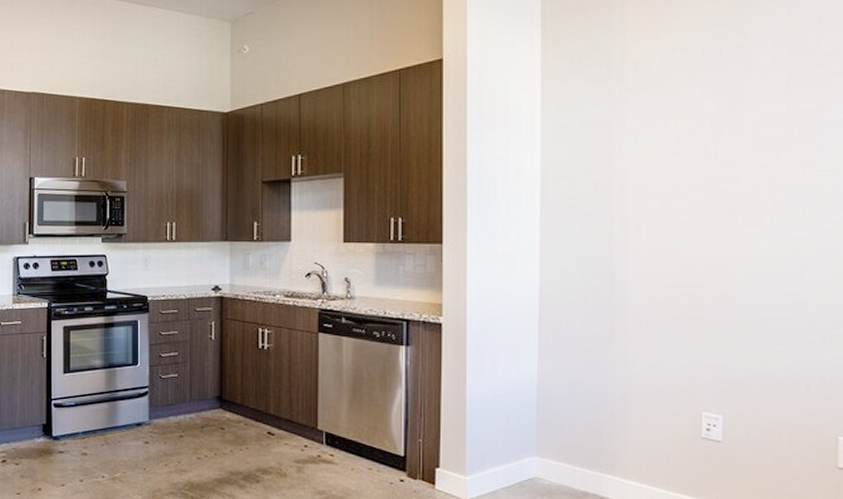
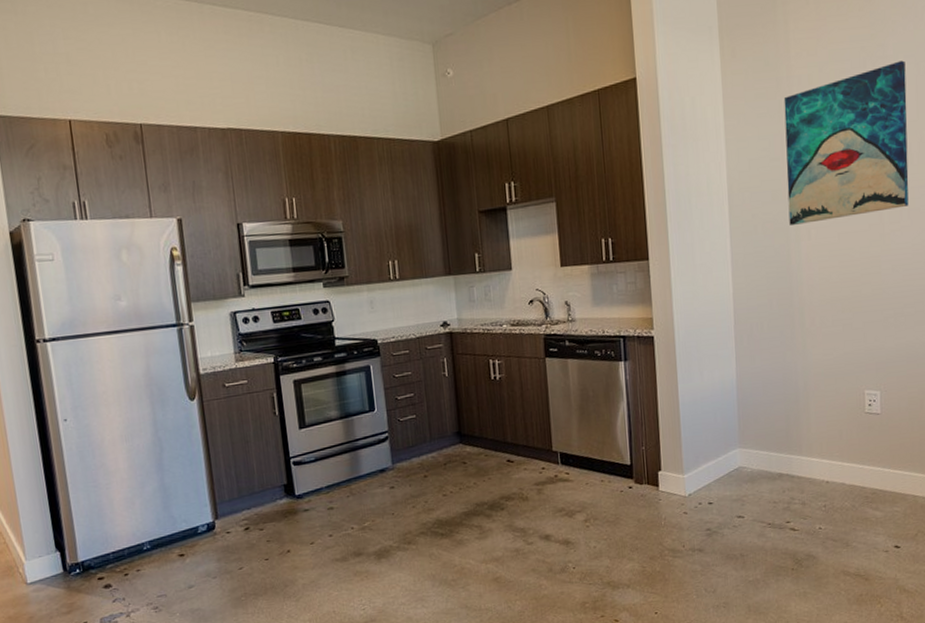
wall art: none [614,49,775,220] -> present [783,60,909,225]

